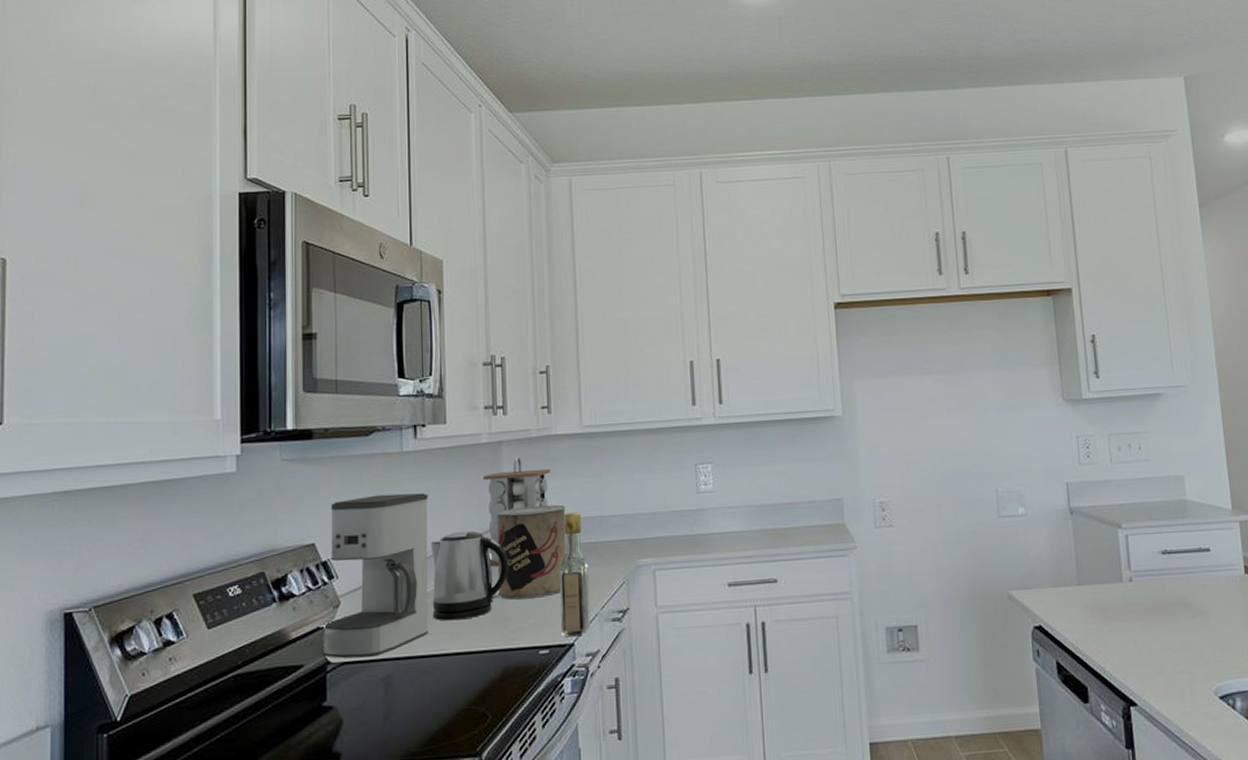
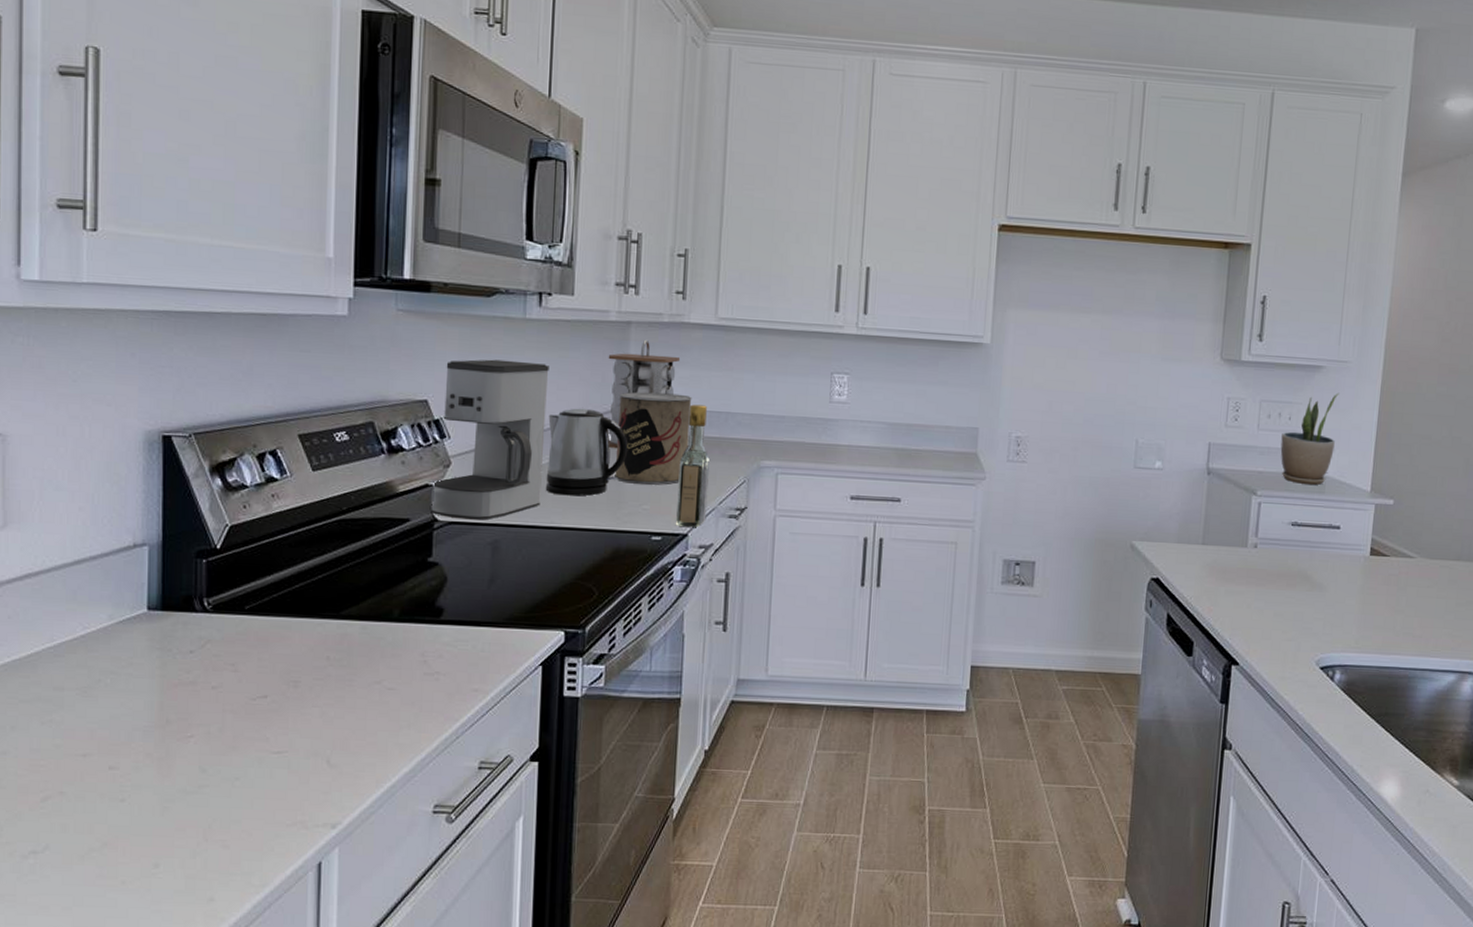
potted plant: none [1135,417,1189,511] -> present [1280,393,1339,485]

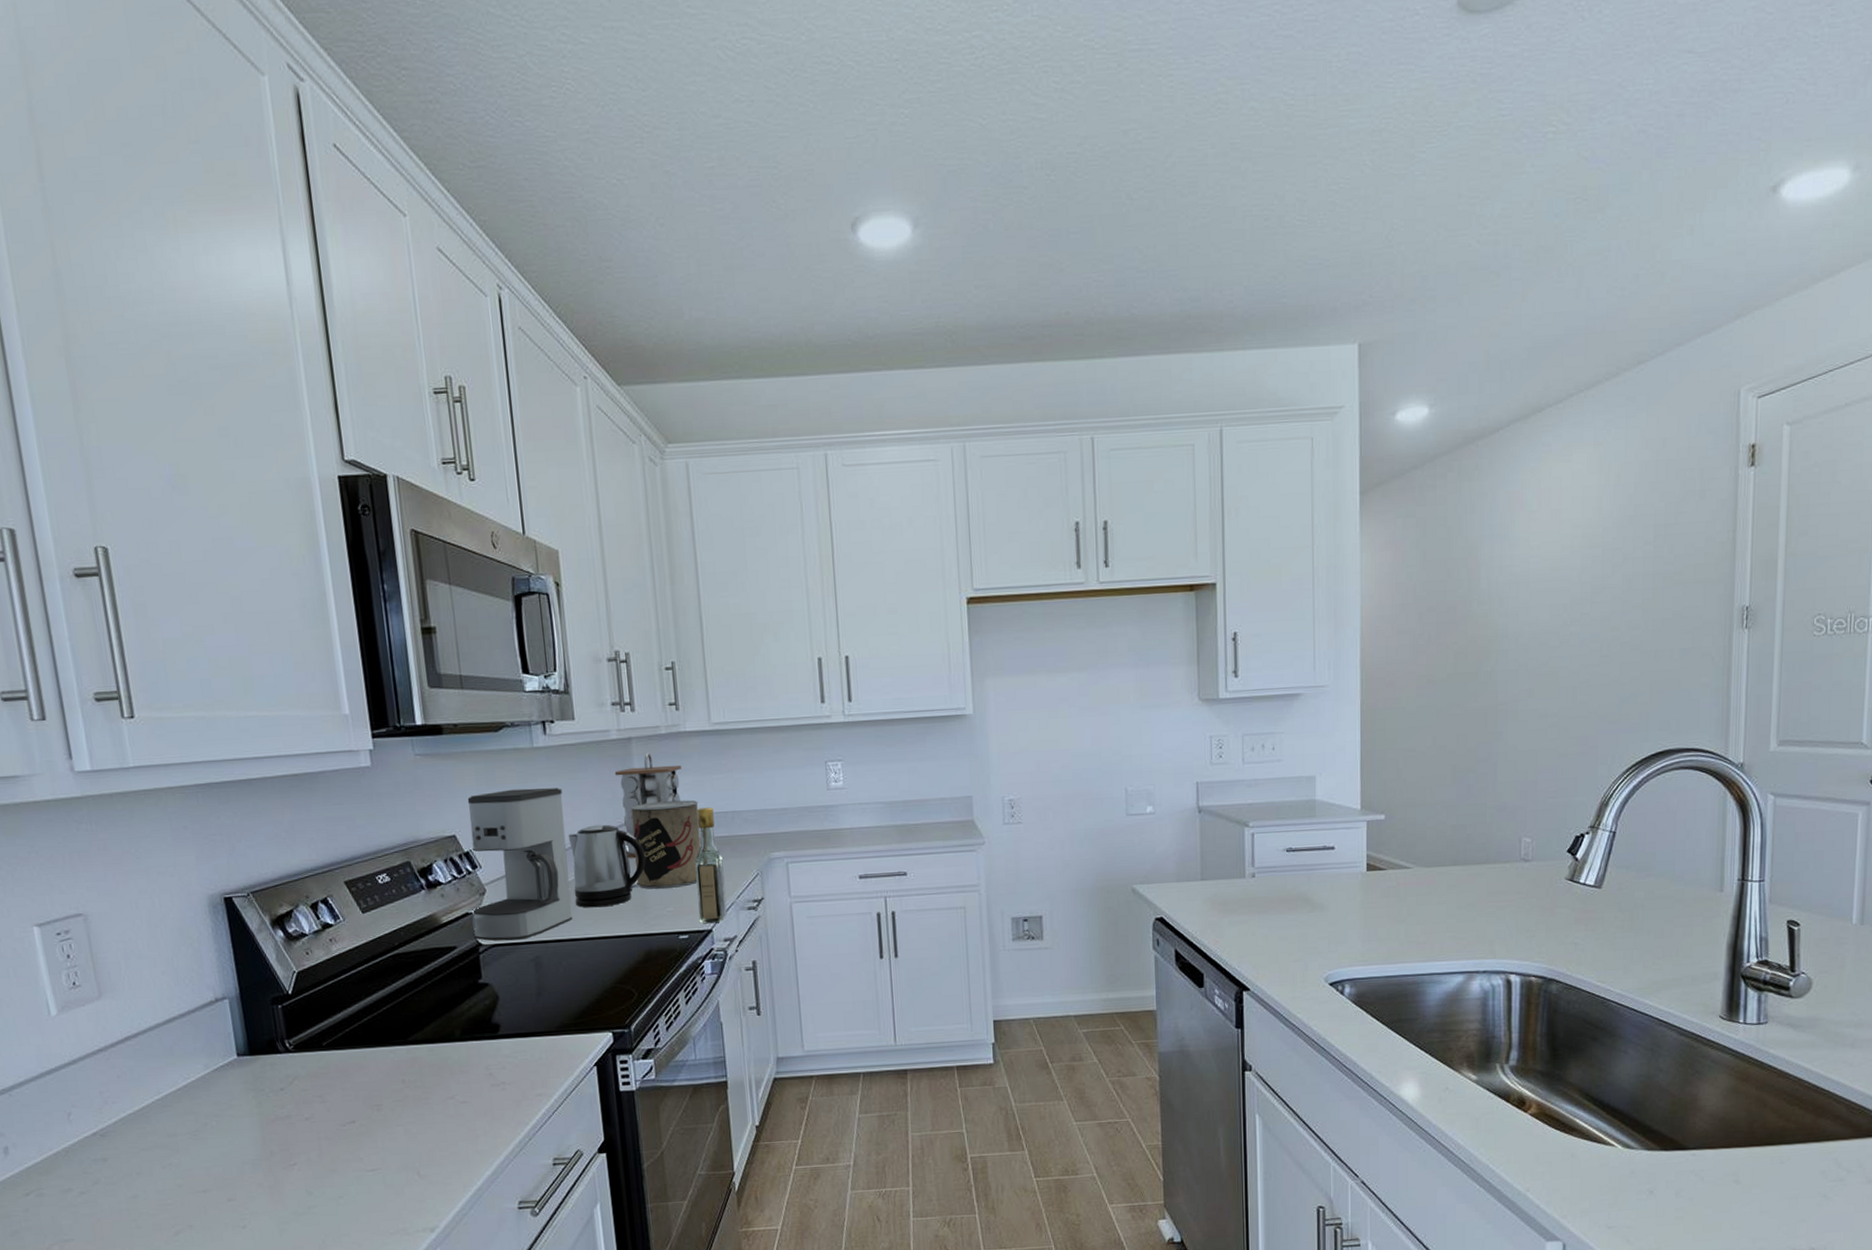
potted plant: present [1280,393,1339,485] -> none [1267,717,1320,811]

